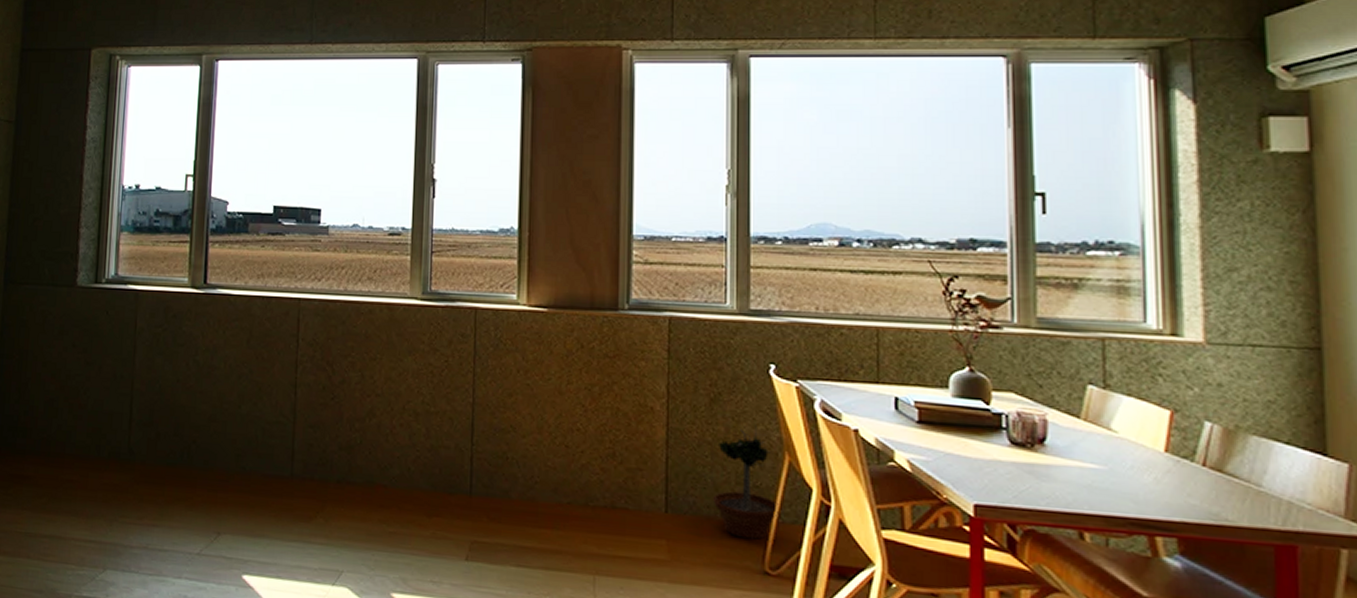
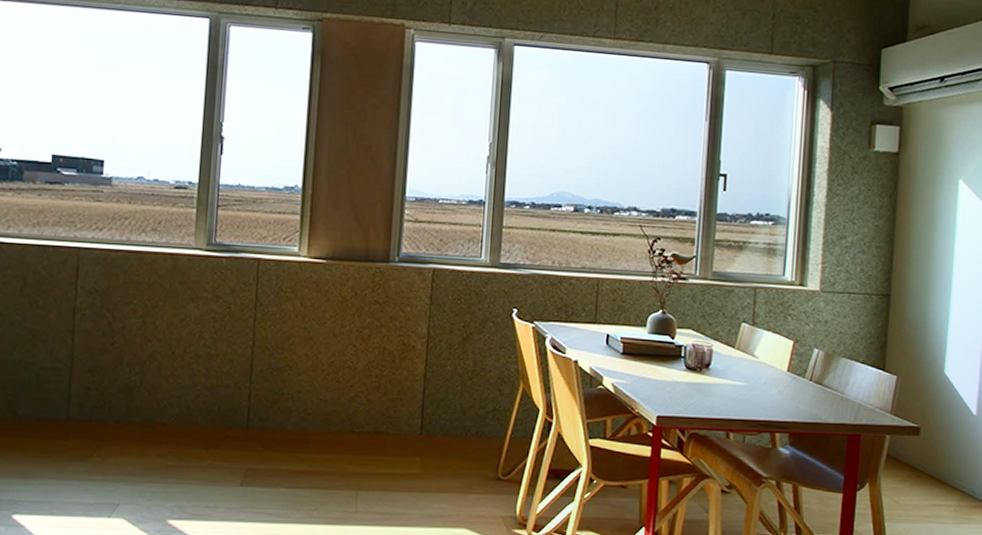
potted tree: present [714,425,779,540] -> none [460,359,512,452]

